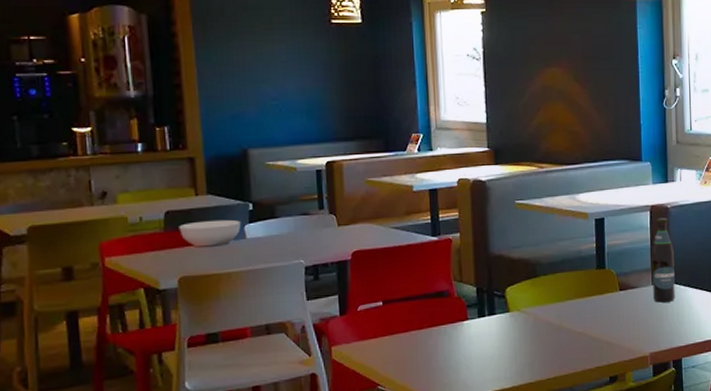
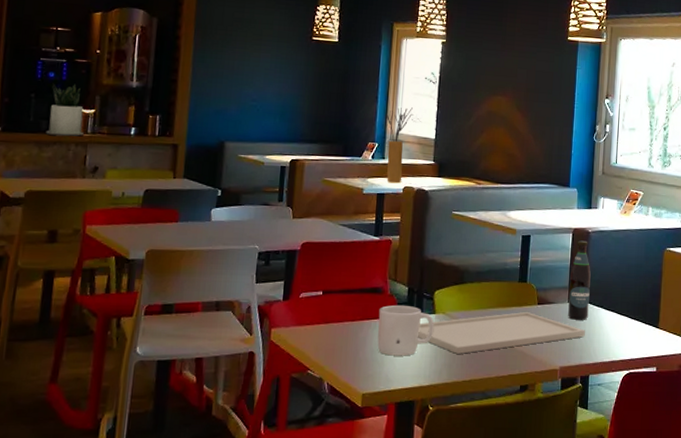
planter: none [36,101,84,162] -> present [45,83,85,137]
bowl: present [179,219,242,249] -> none [154,201,209,226]
vase: none [427,90,457,177] -> present [386,107,413,183]
mug: none [447,306,510,362] -> present [377,304,435,356]
tray: none [493,299,674,352] -> present [418,311,585,354]

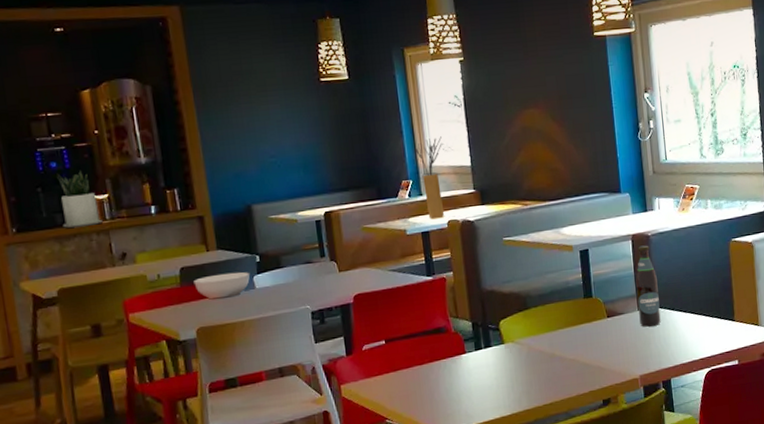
bowl: none [154,201,209,226] -> present [194,272,251,300]
mug: present [377,304,435,356] -> none [446,340,506,393]
tray: present [418,311,585,354] -> none [489,326,661,380]

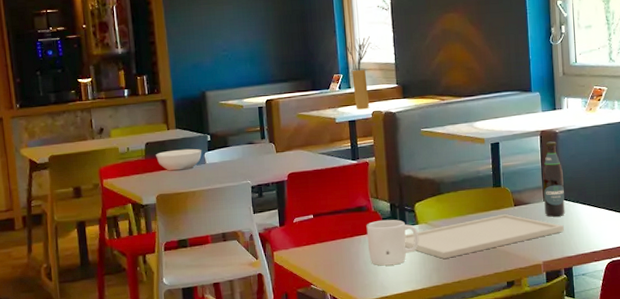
planter: present [57,171,104,229] -> none [52,59,87,106]
mug: none [446,340,506,393] -> present [366,219,419,266]
tray: none [489,326,661,380] -> present [404,213,564,259]

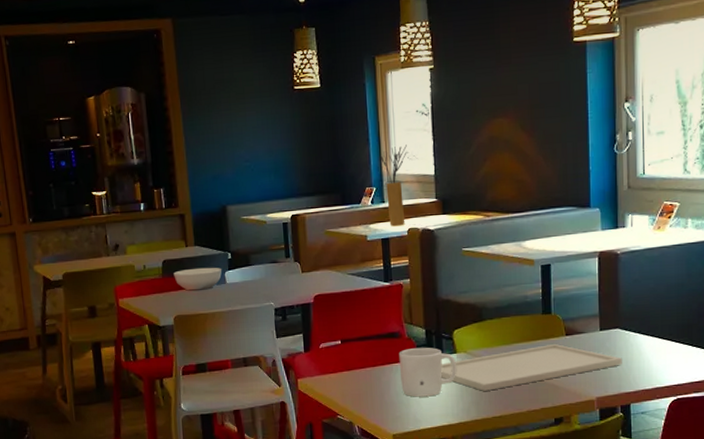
bottle: present [542,141,565,217] -> none [600,263,624,348]

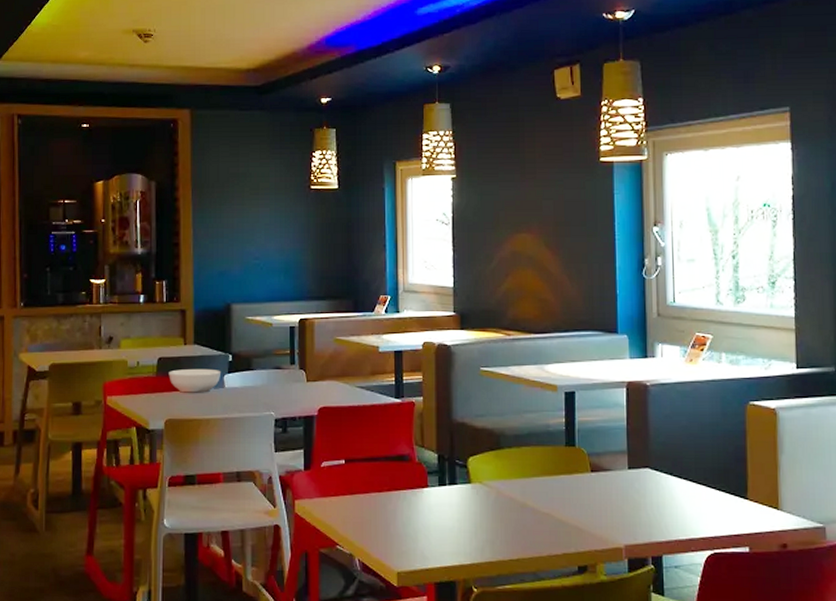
vase: present [380,145,407,227] -> none [396,253,425,339]
mug: present [398,347,457,397] -> none [407,473,471,531]
tray: present [441,343,622,391] -> none [453,480,653,529]

